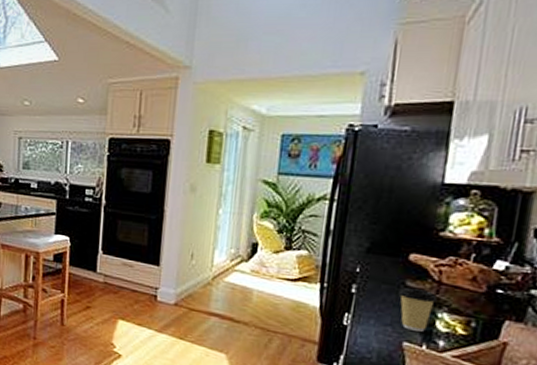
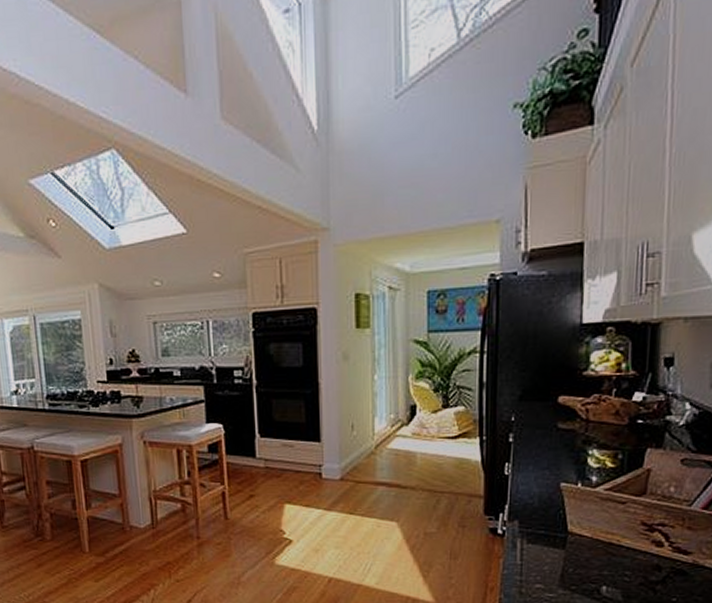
coffee cup: present [398,288,438,332] -> none [552,430,587,471]

